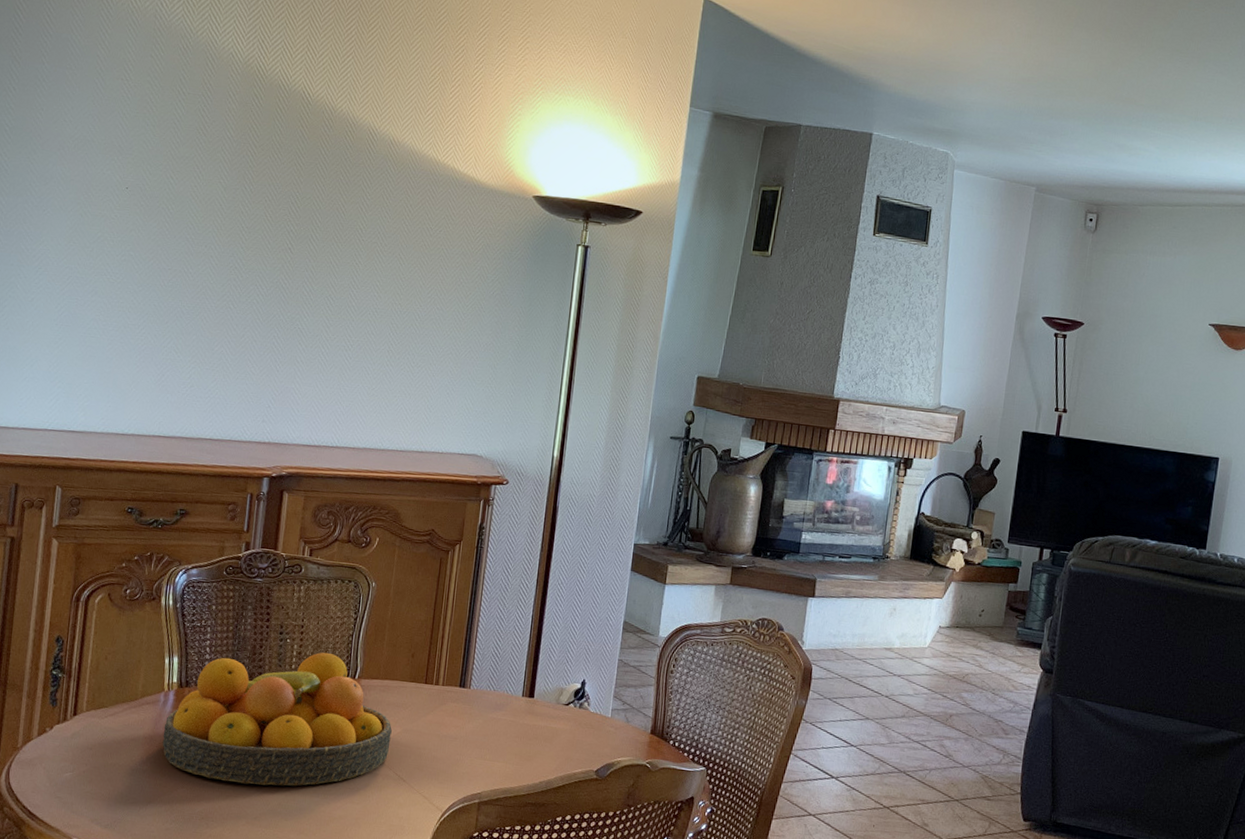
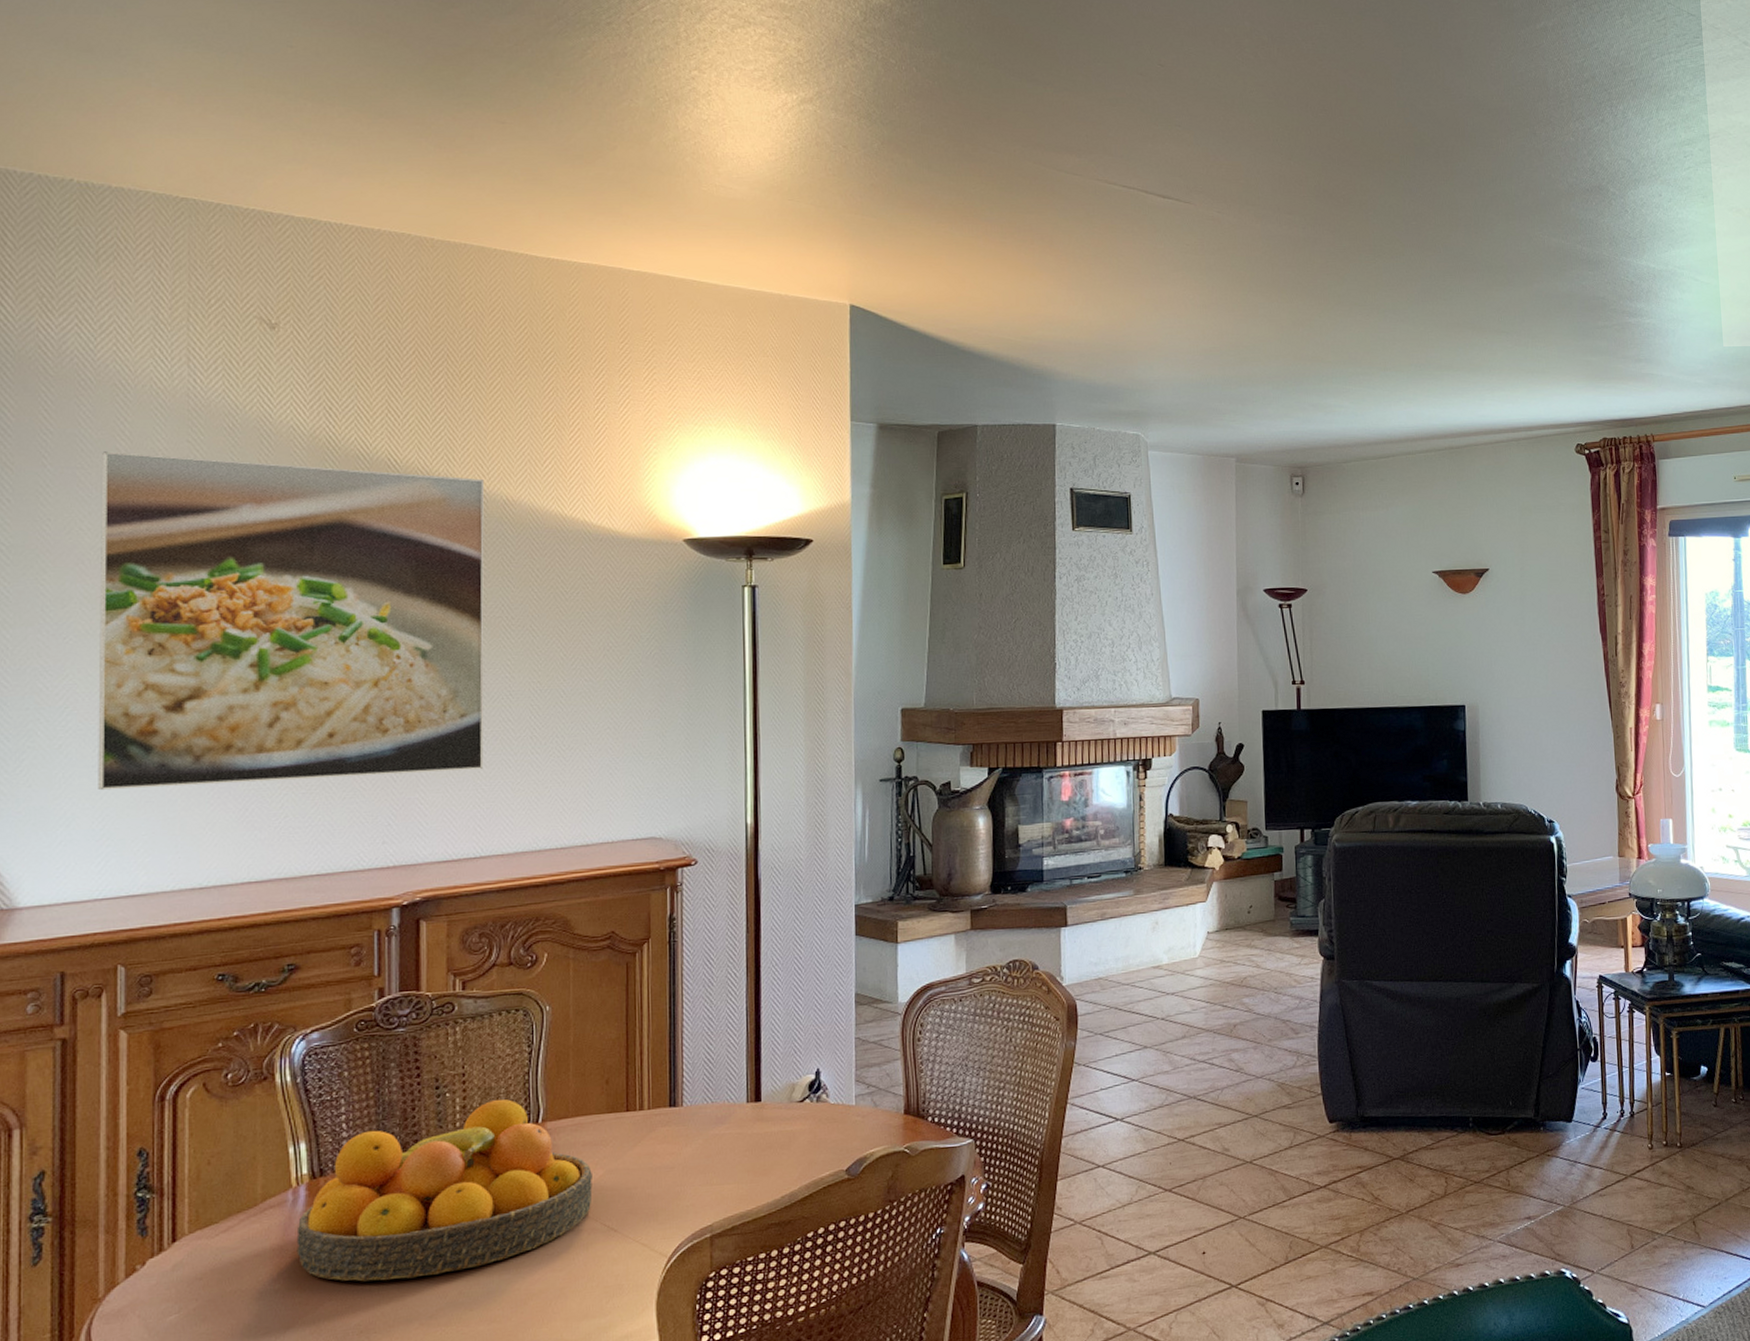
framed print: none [56,57,378,372] -> present [98,451,485,791]

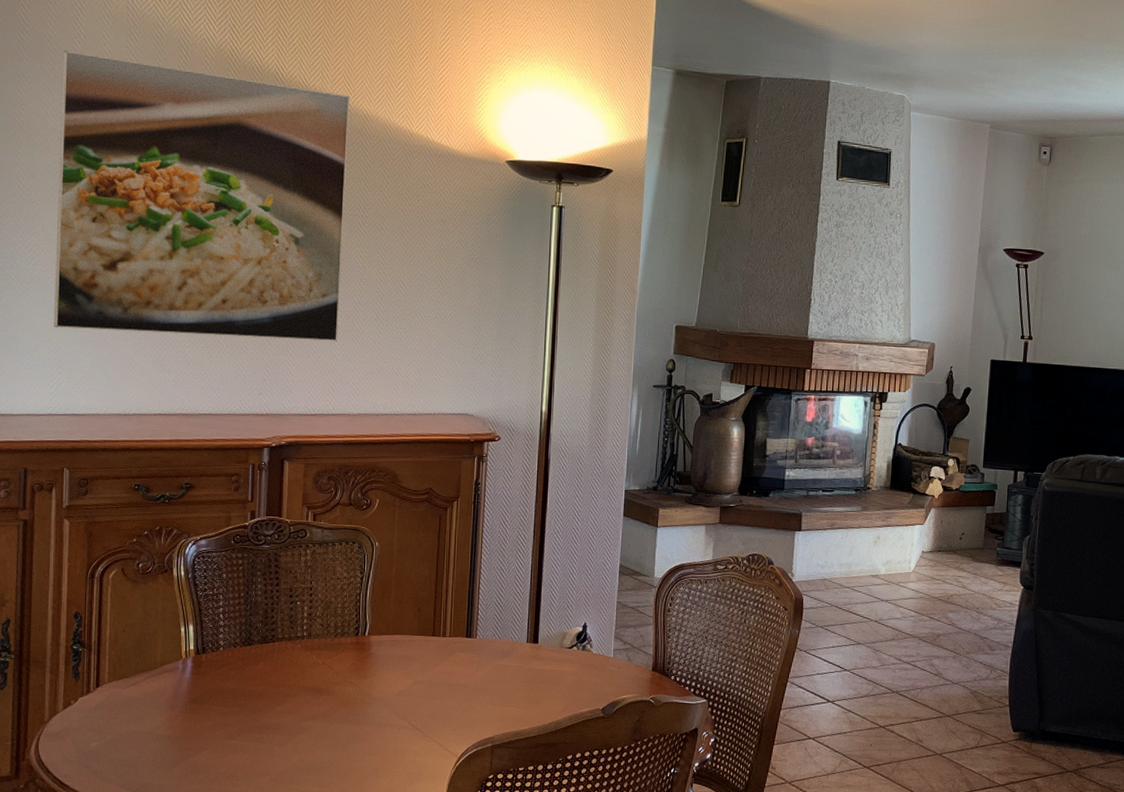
fruit bowl: present [296,1099,593,1282] -> none [184,612,404,743]

